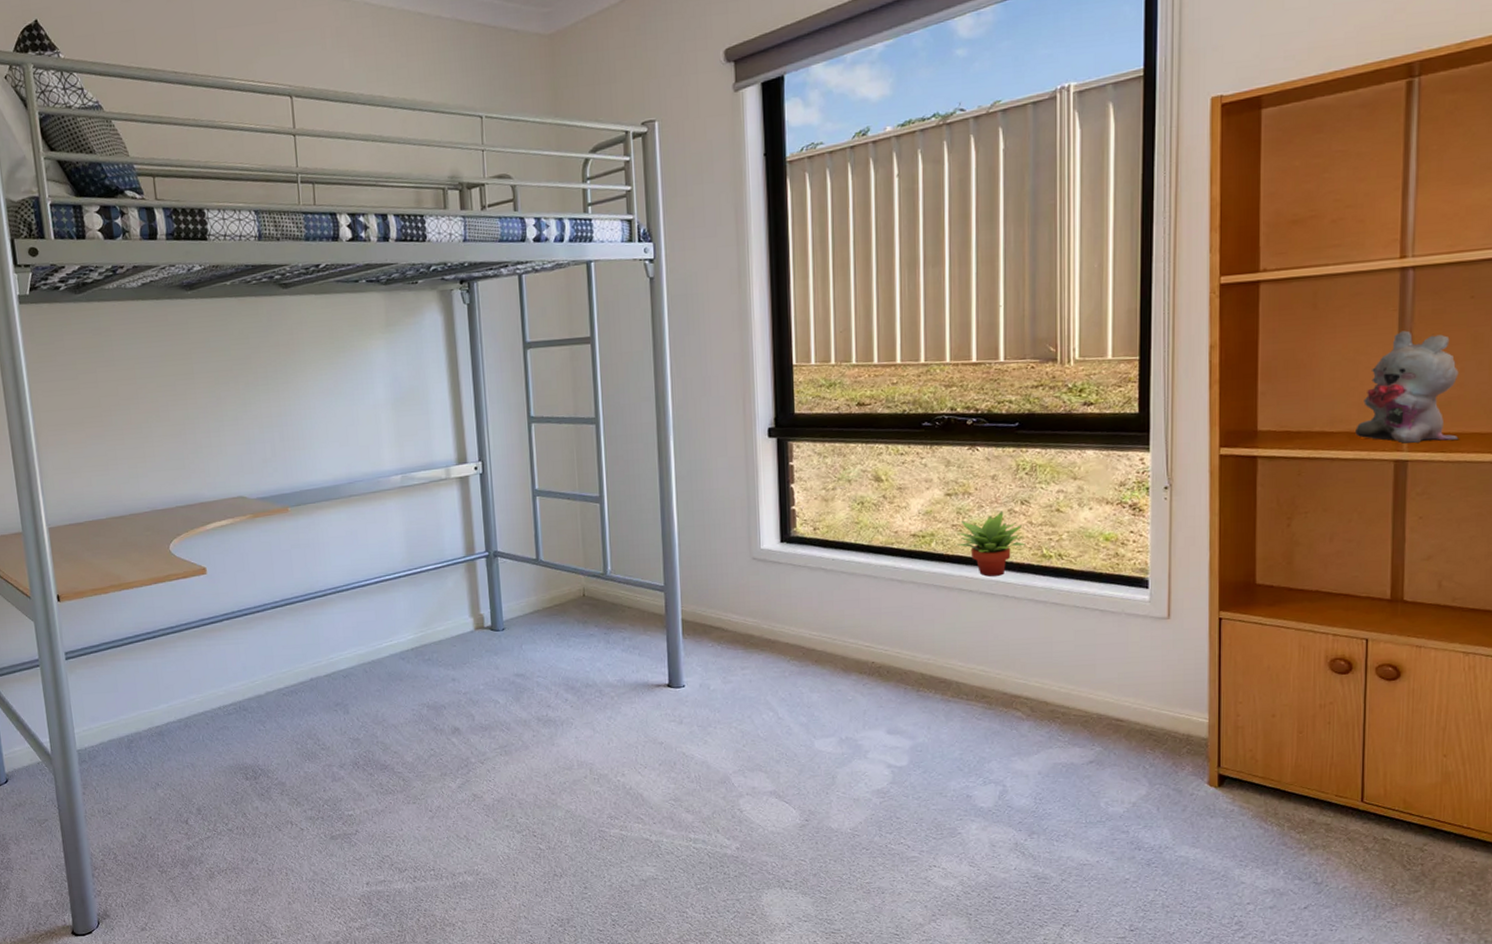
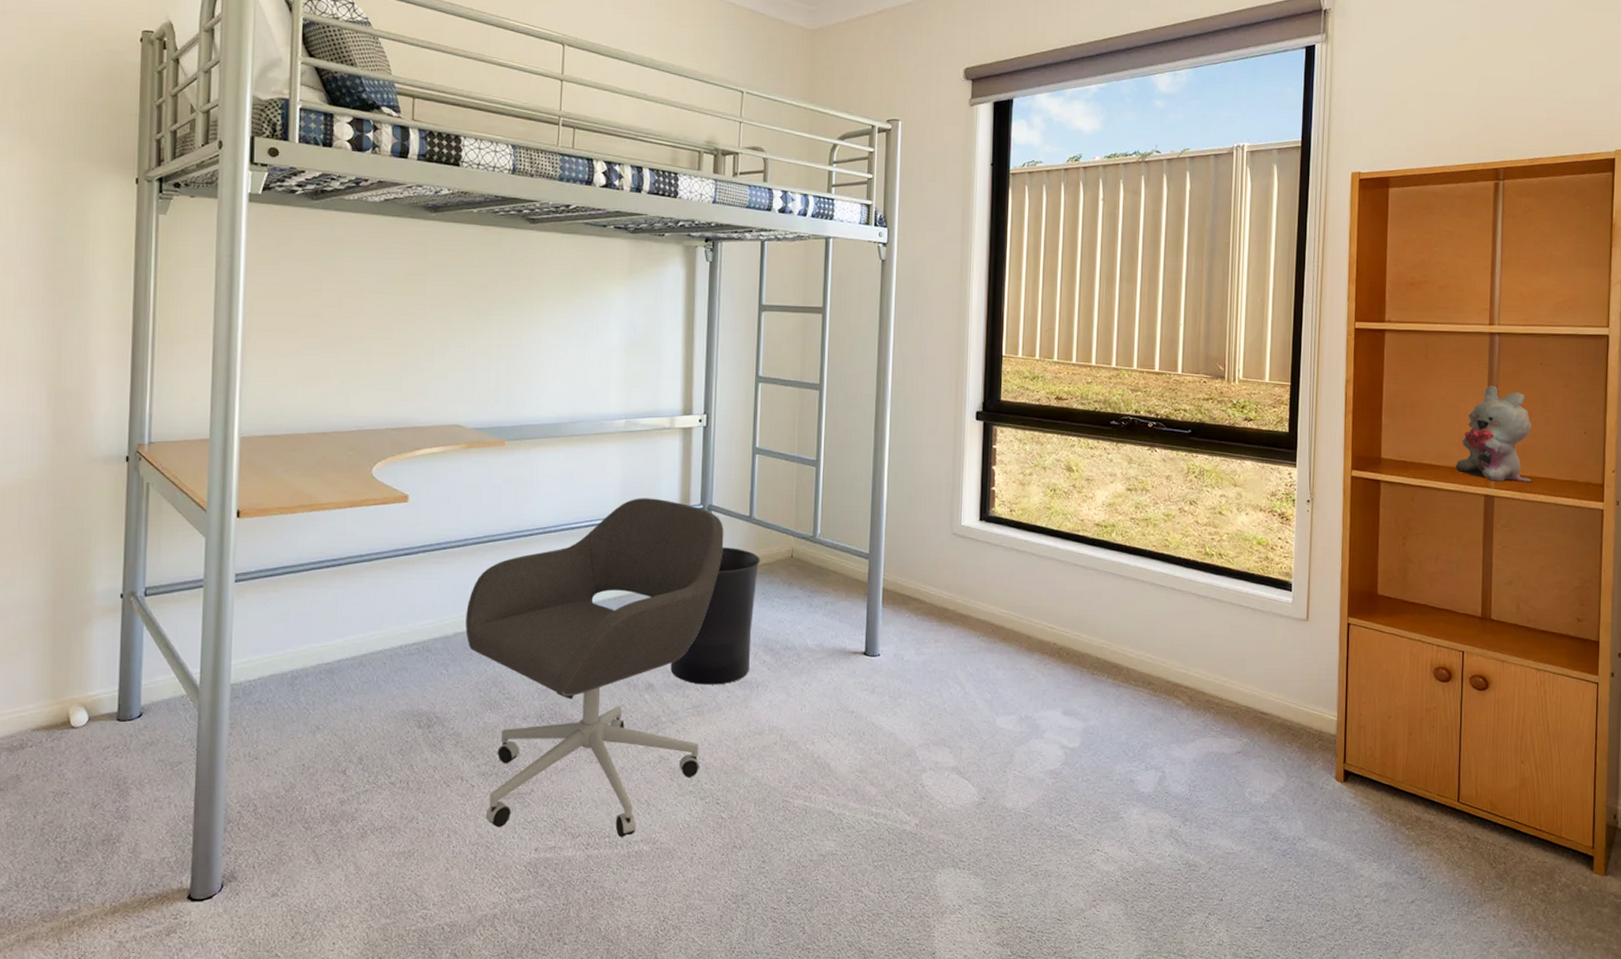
office chair: none [274,549,514,870] -> present [465,498,724,837]
waste bin: none [473,591,552,726] -> present [670,547,760,685]
succulent plant: present [957,511,1026,578] -> none [1134,509,1192,570]

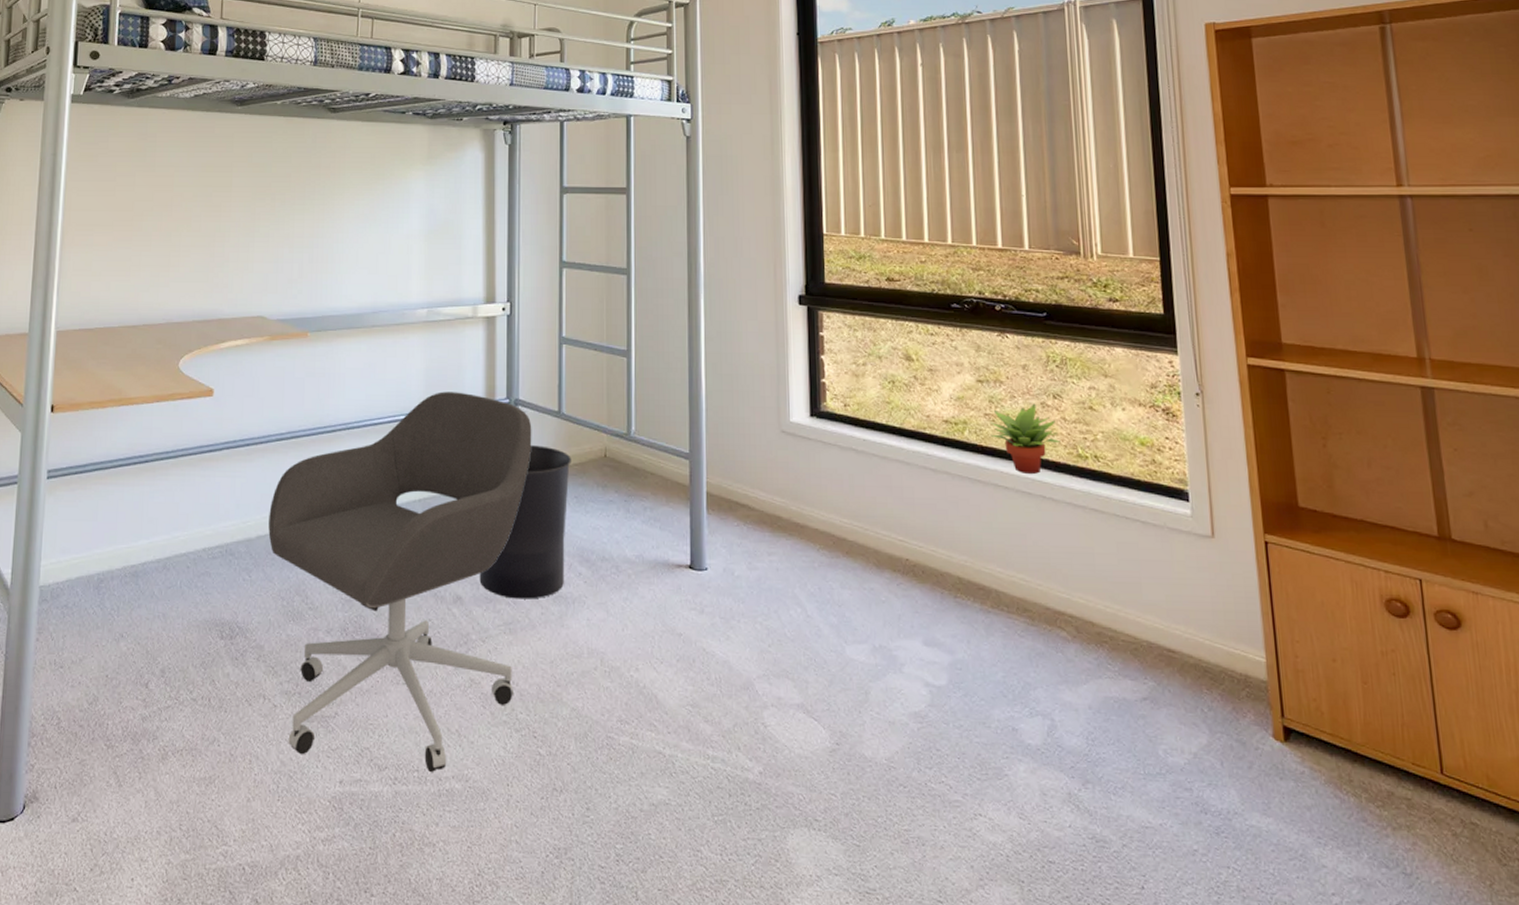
succulent plant: none [1134,509,1192,570] -> present [990,403,1061,475]
plush toy: present [1456,385,1532,483] -> none [1378,256,1481,372]

